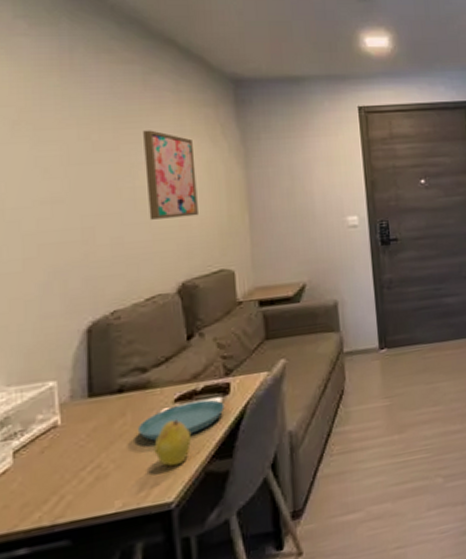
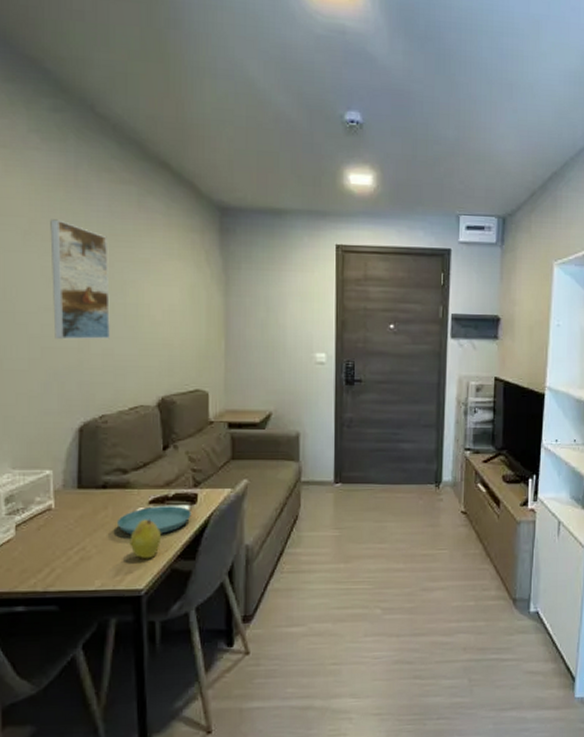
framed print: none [43,106,118,234] -> present [50,219,110,340]
wall art: present [143,130,198,220] -> none [135,250,180,337]

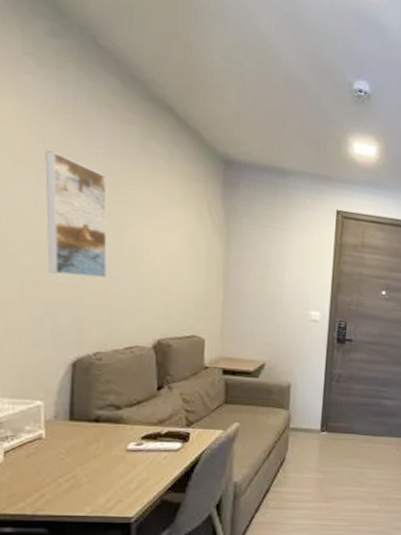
saucer: present [116,506,191,535] -> none [108,442,183,468]
fruit: present [129,519,162,559] -> none [121,453,153,490]

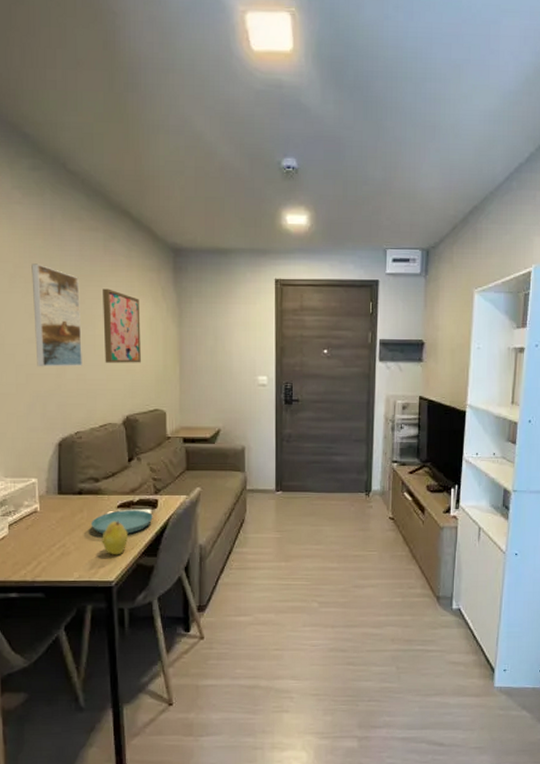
saucer: none [108,442,183,468] -> present [90,510,153,534]
fruit: none [121,453,153,490] -> present [102,521,129,555]
wall art: none [134,193,181,283] -> present [103,288,141,363]

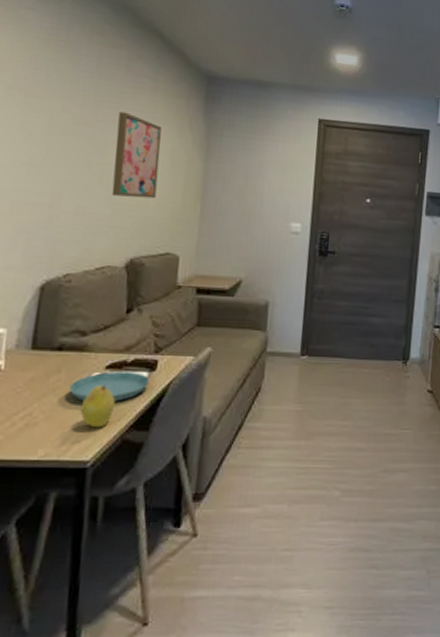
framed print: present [31,263,82,367] -> none [26,76,92,197]

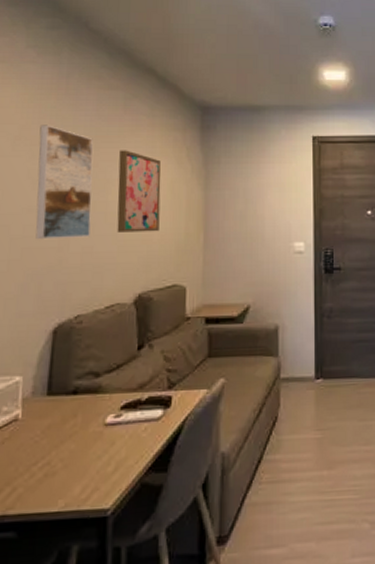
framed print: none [26,76,92,197] -> present [35,125,93,240]
saucer: present [68,371,150,402] -> none [85,411,165,445]
fruit: present [80,385,116,428] -> none [98,426,133,473]

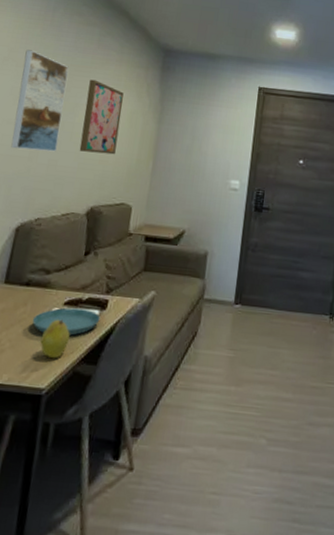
saucer: none [85,411,165,445] -> present [32,308,100,336]
fruit: none [98,426,133,473] -> present [40,319,71,359]

